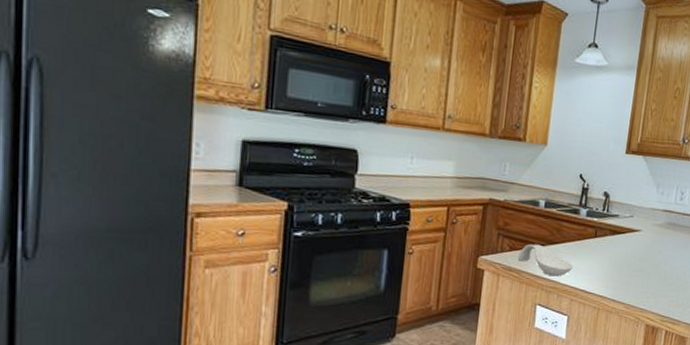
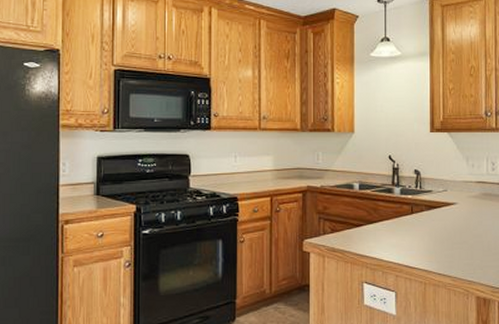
spoon rest: present [517,243,574,277] -> none [339,224,395,254]

